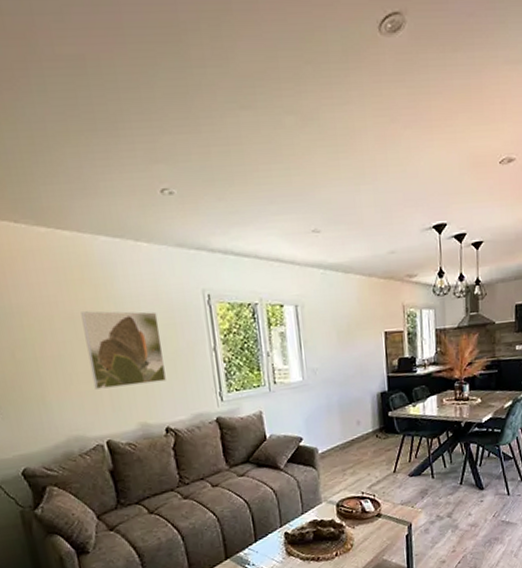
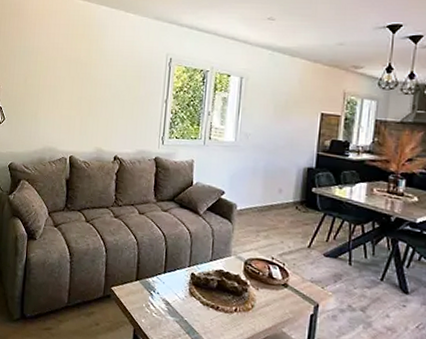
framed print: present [81,311,166,389] -> none [71,58,129,119]

